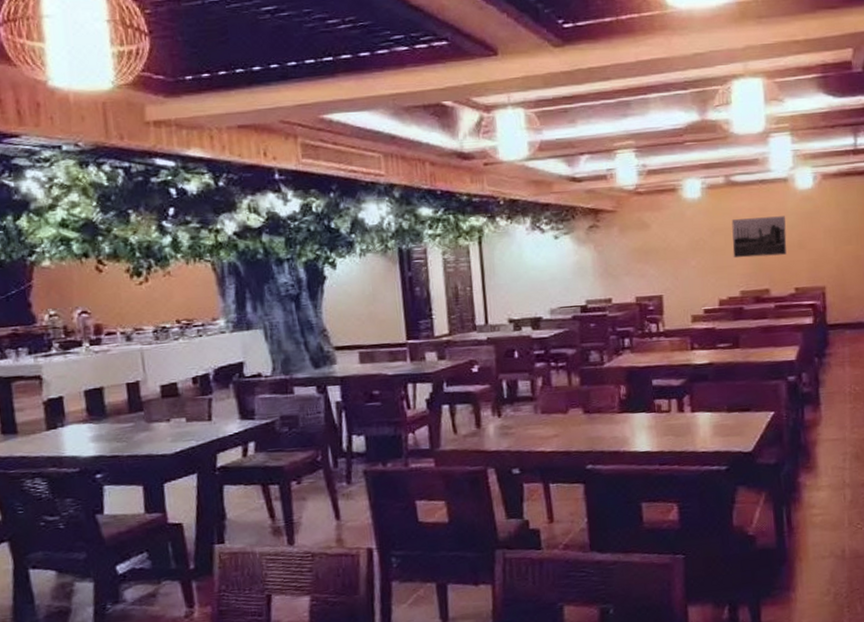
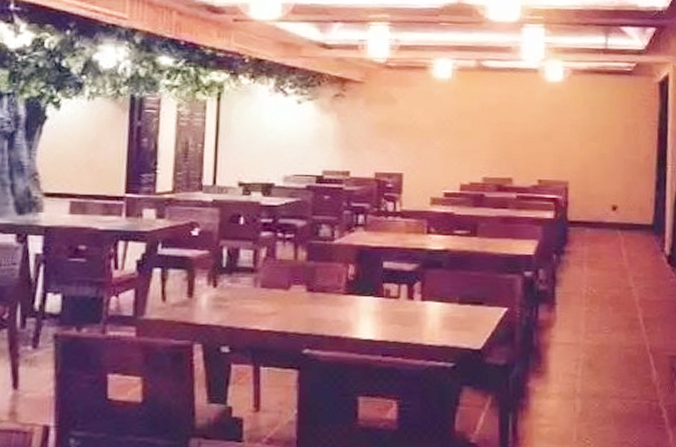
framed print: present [731,216,787,258] -> none [478,104,533,145]

